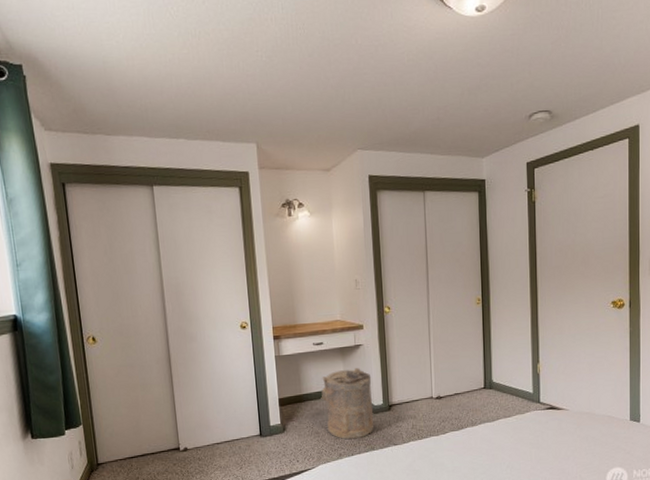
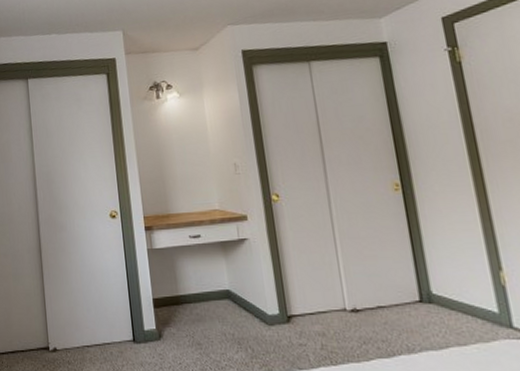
laundry hamper: present [321,368,374,440] -> none [201,267,270,357]

